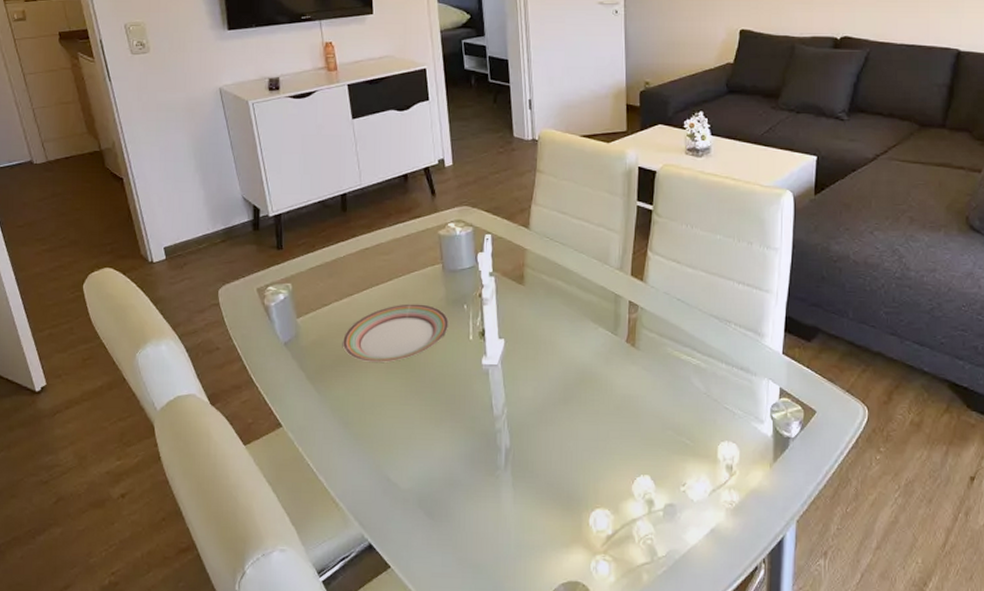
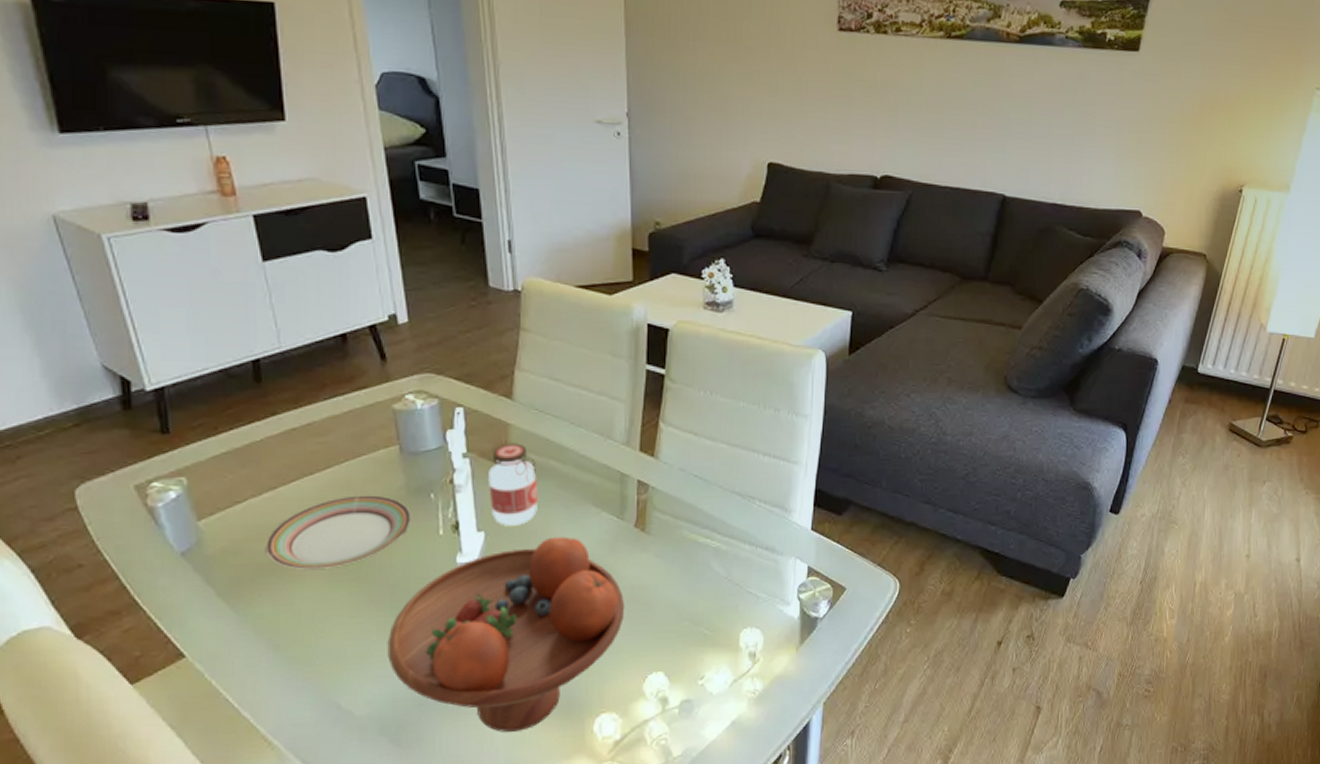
fruit bowl: none [426,347,618,517] -> present [387,536,625,732]
jar: none [509,265,548,336] -> present [488,443,539,526]

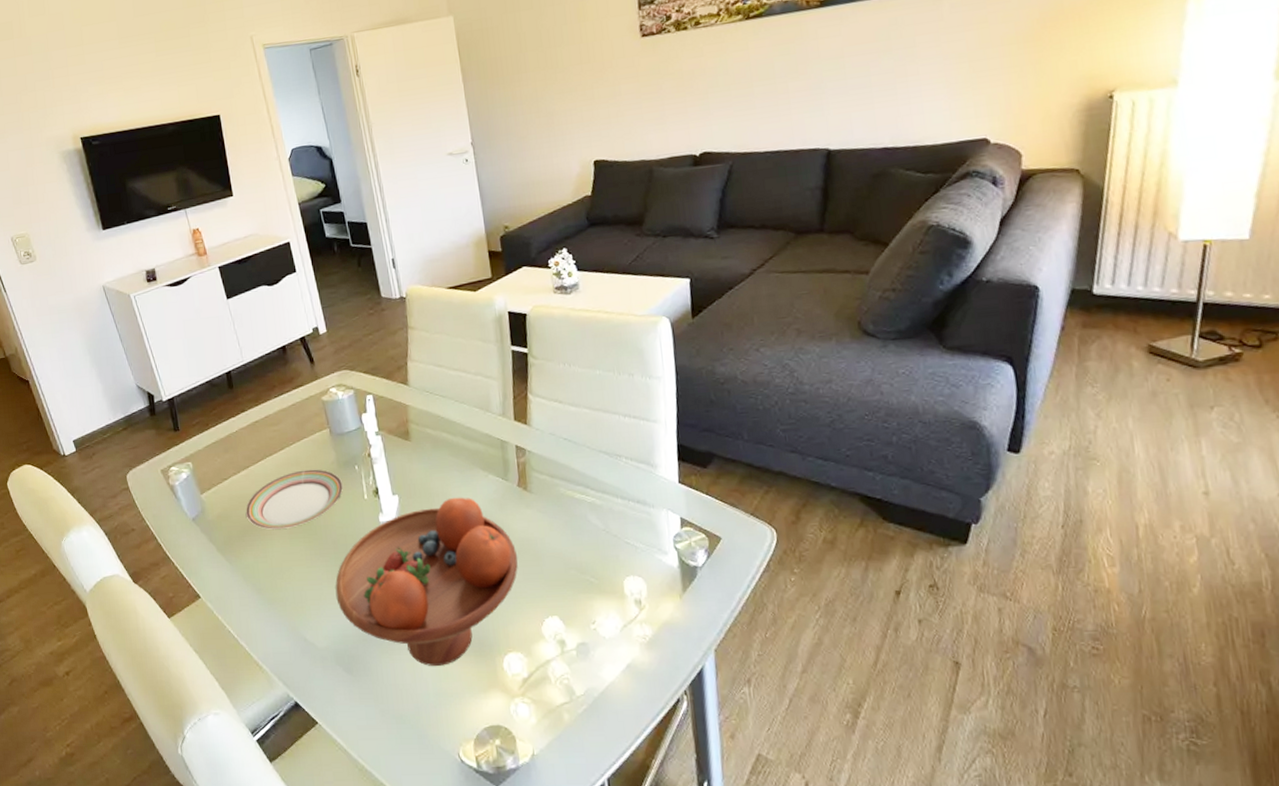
jar: present [488,443,539,526] -> none [396,420,437,490]

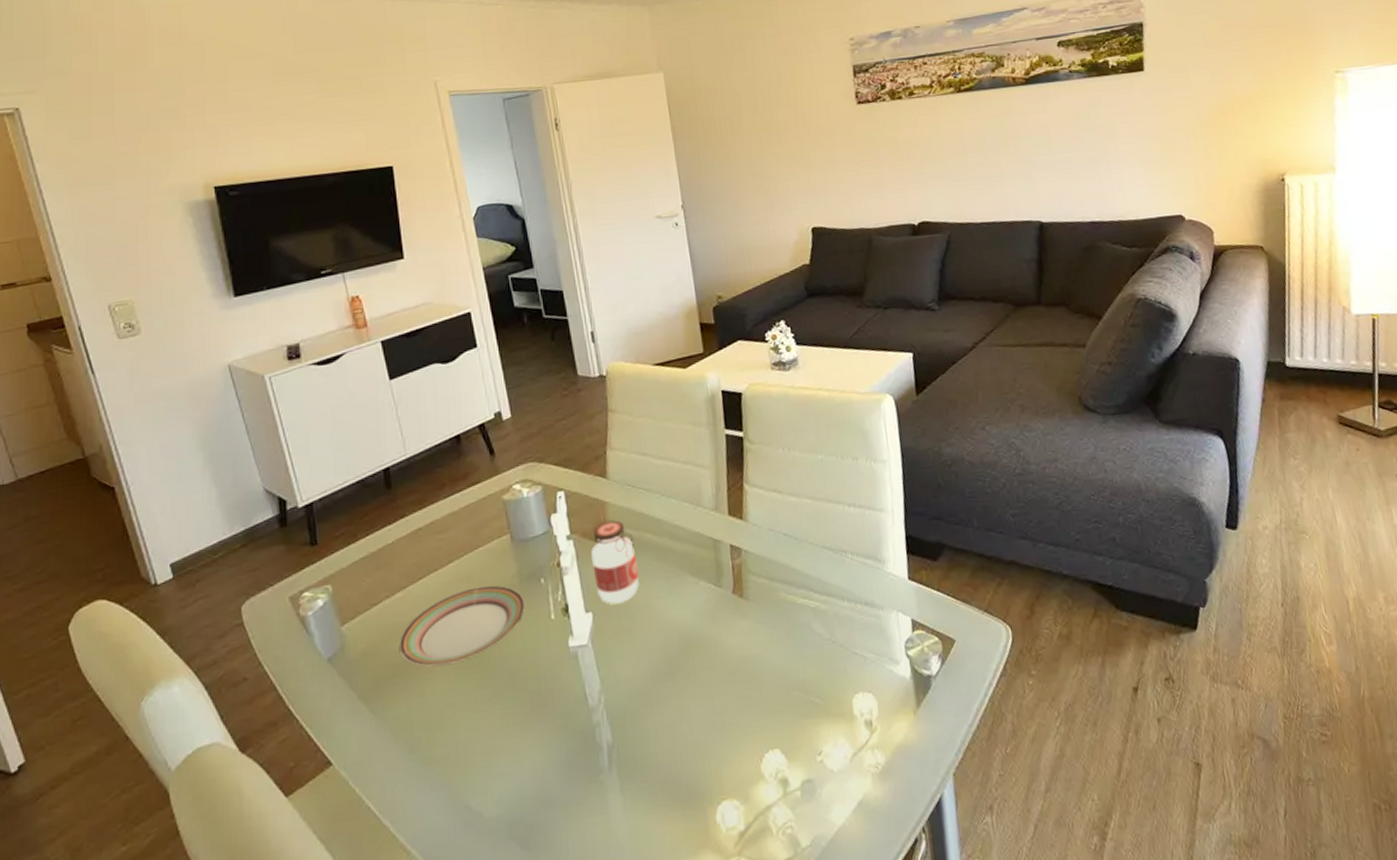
fruit bowl: present [335,497,518,666] -> none [510,610,734,829]
jar: none [396,420,437,490] -> present [591,520,640,605]

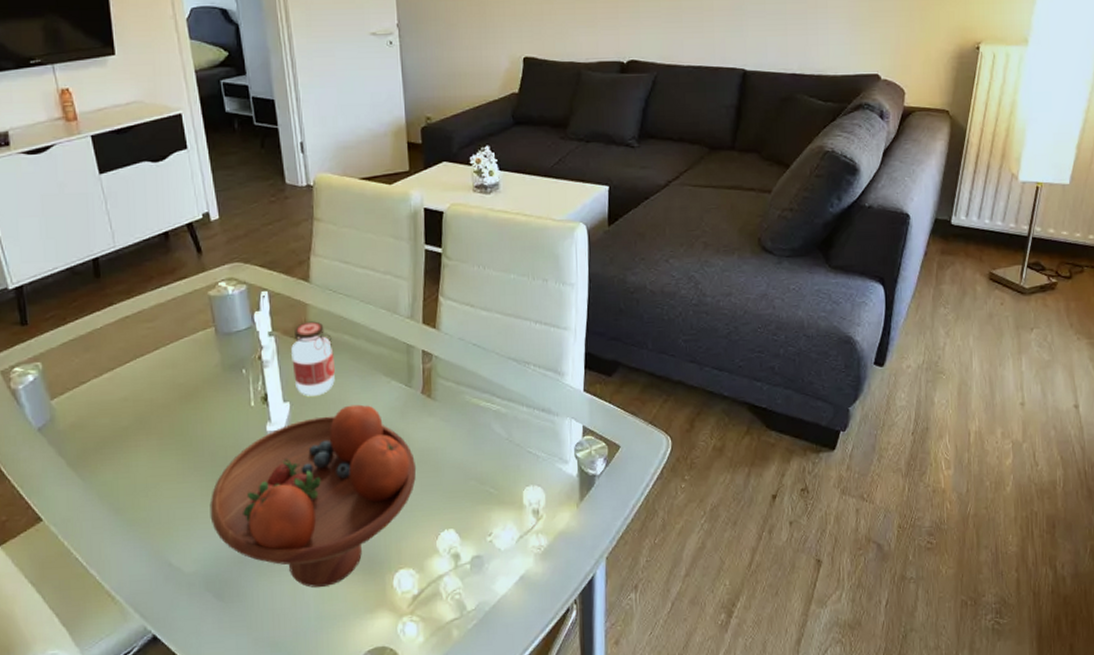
plate: present [398,585,525,666] -> none [106,372,226,441]
fruit bowl: none [510,610,734,829] -> present [209,404,417,588]

